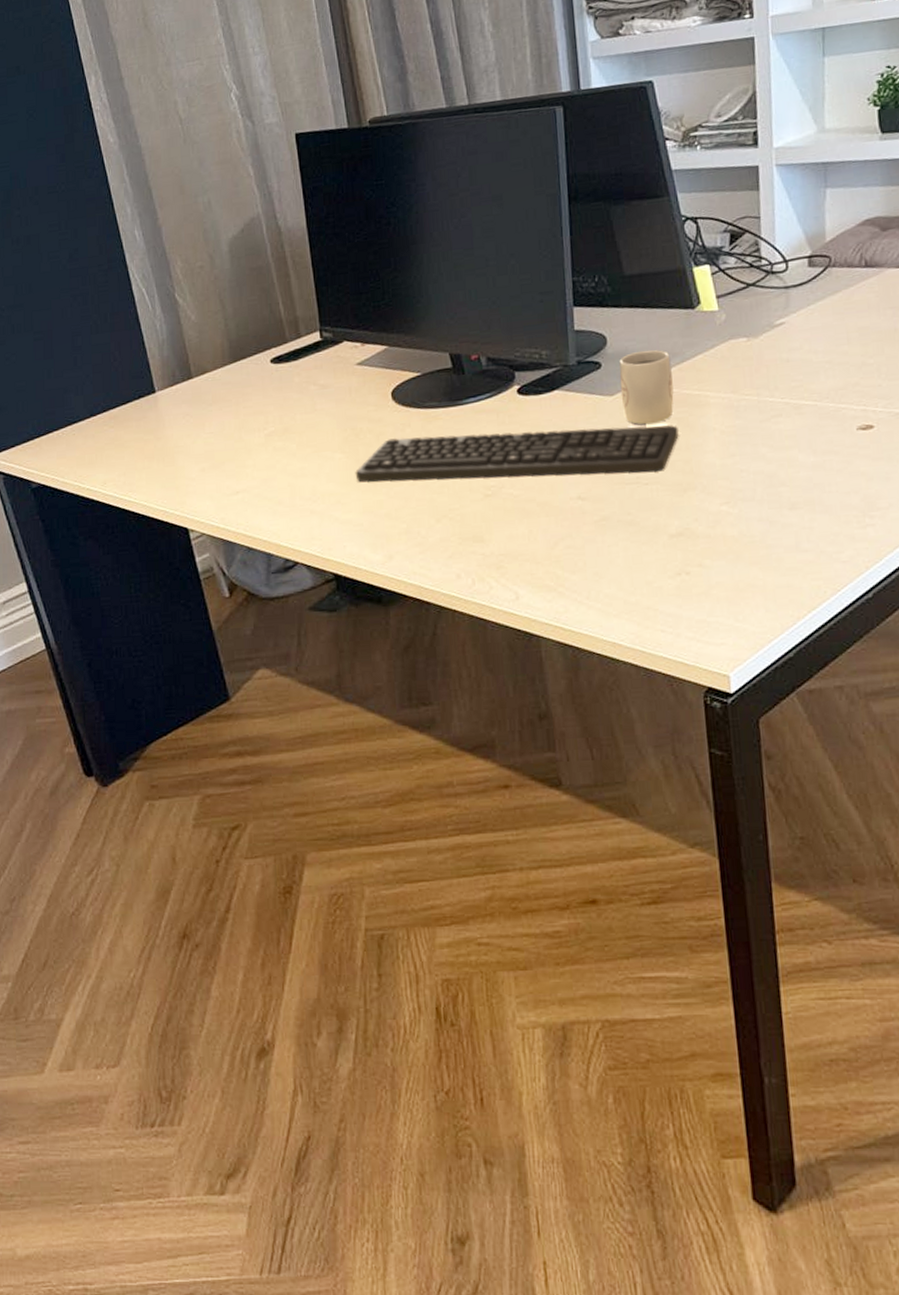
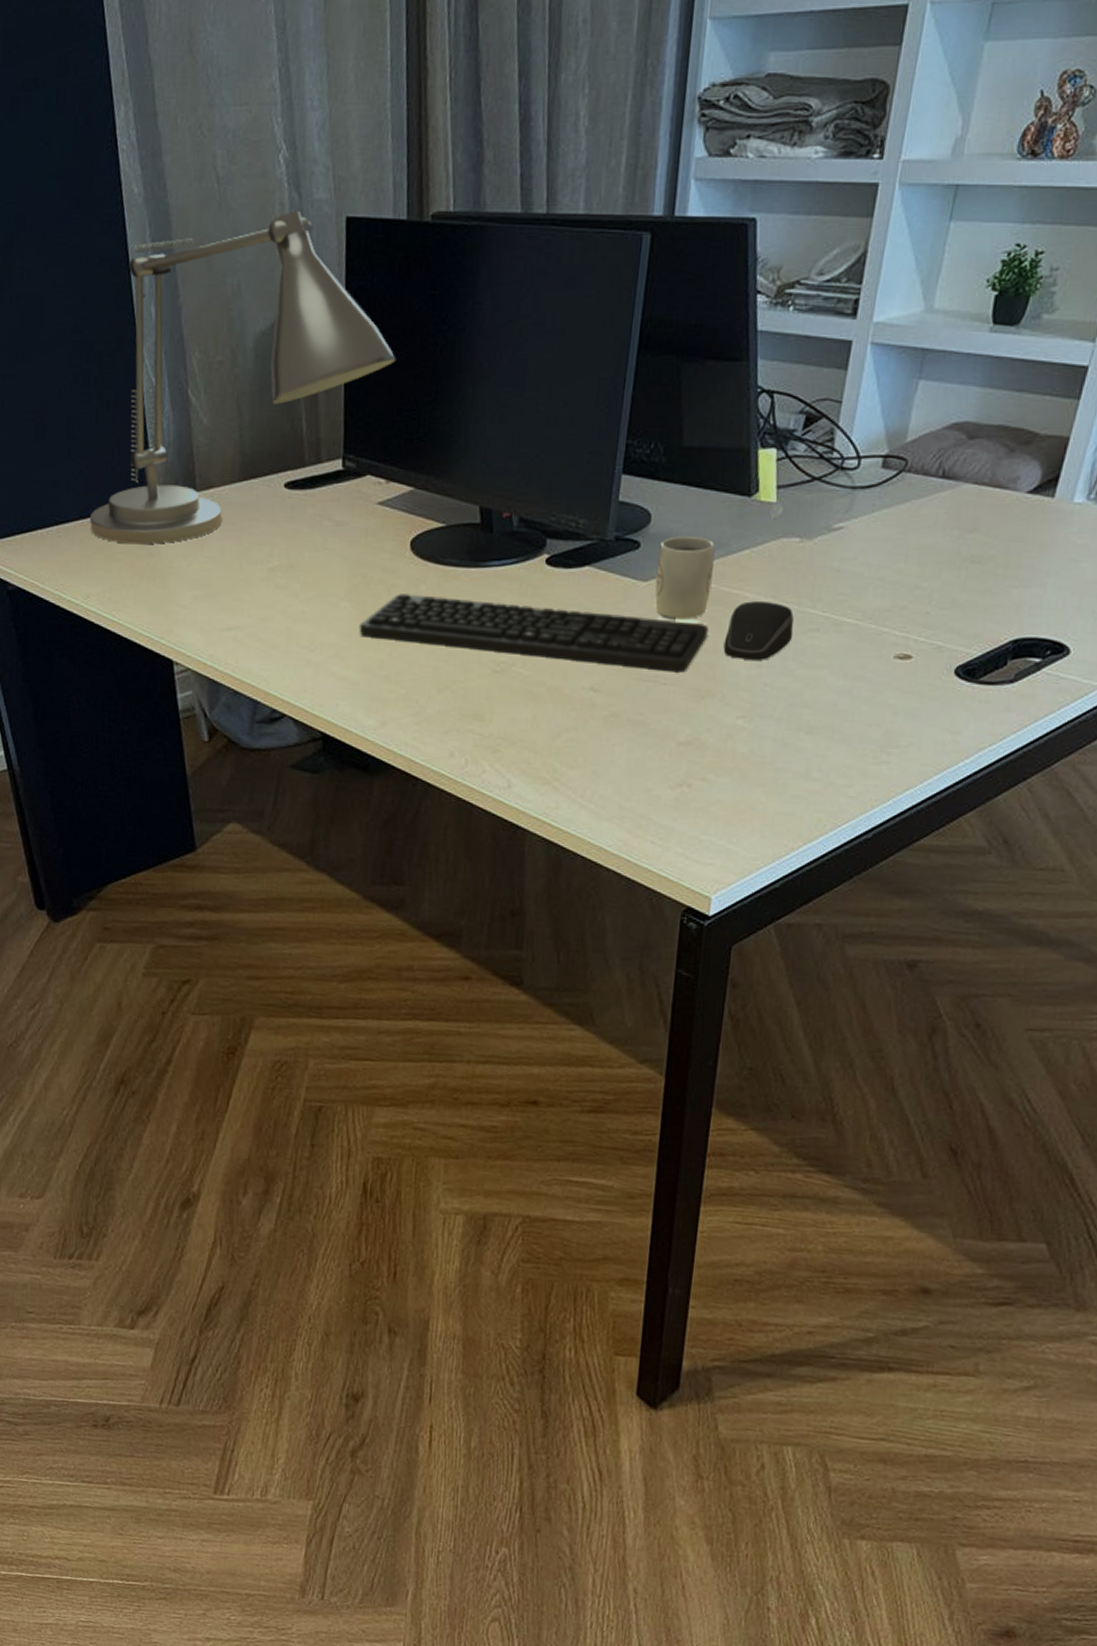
desk lamp: none [99,135,356,432] -> present [89,210,396,545]
computer mouse: none [695,397,758,452] -> present [723,601,794,660]

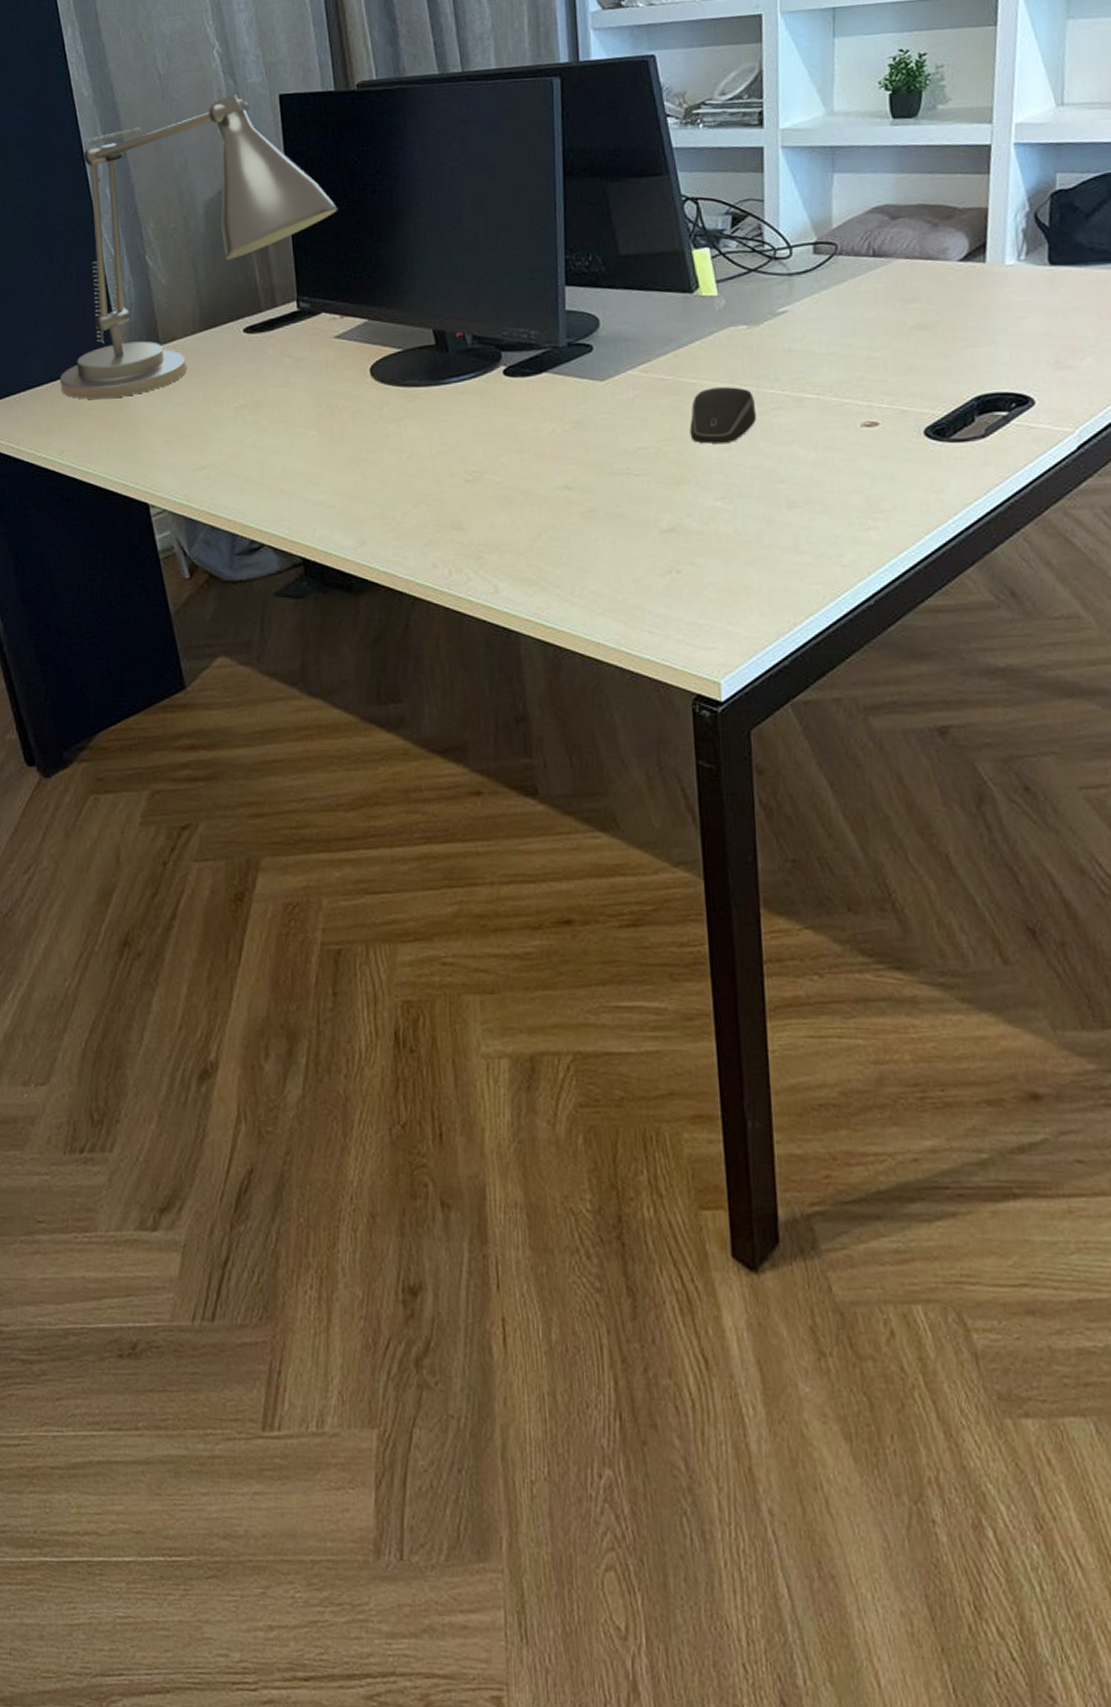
computer keyboard: present [359,593,710,672] -> none [329,413,674,463]
mug: present [655,535,716,619] -> none [611,334,669,413]

